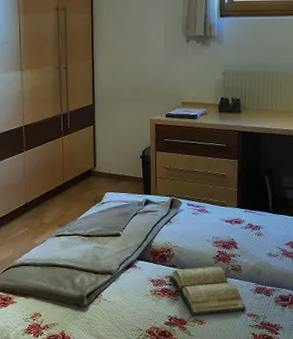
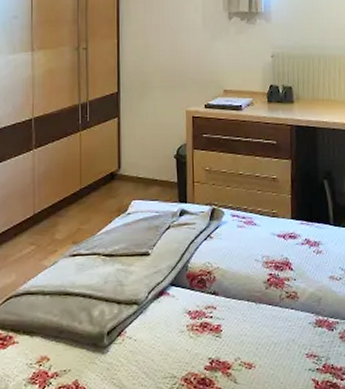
diary: present [169,266,247,316] -> none [210,293,305,357]

